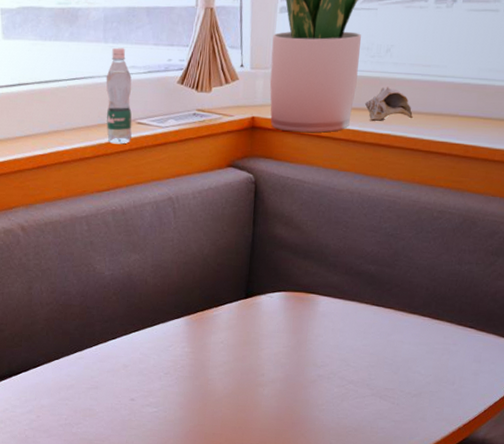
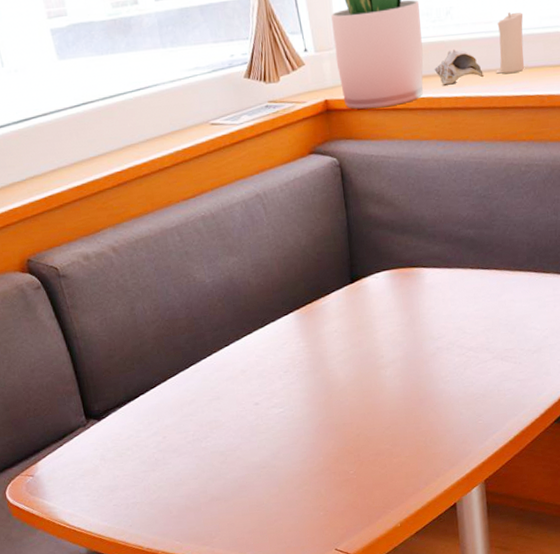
bottle: present [105,47,132,144] -> none [170,50,208,149]
candle: none [424,59,463,119] -> present [495,12,525,74]

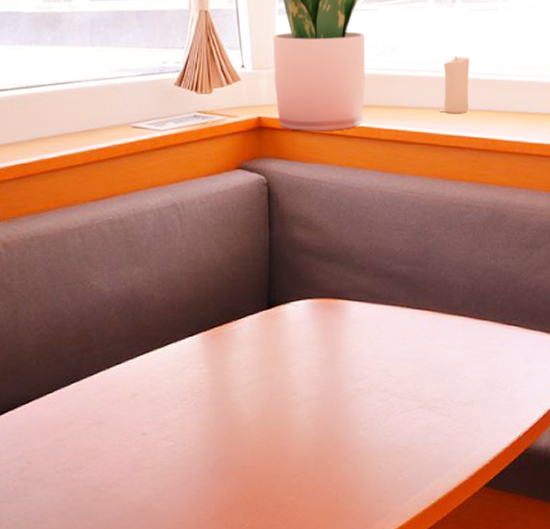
seashell: present [434,49,485,86] -> none [375,84,428,118]

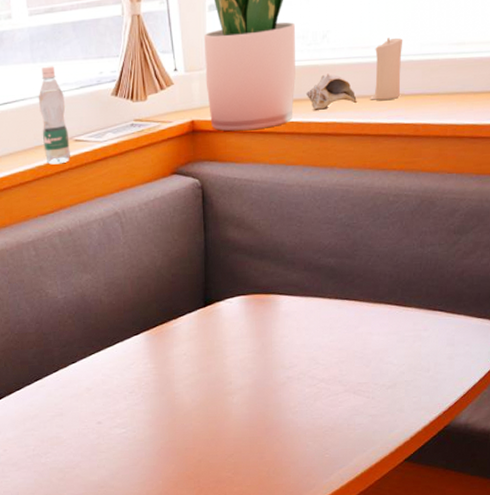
bottle: none [95,51,127,150] -> present [38,66,70,165]
seashell: none [375,84,428,118] -> present [305,74,358,110]

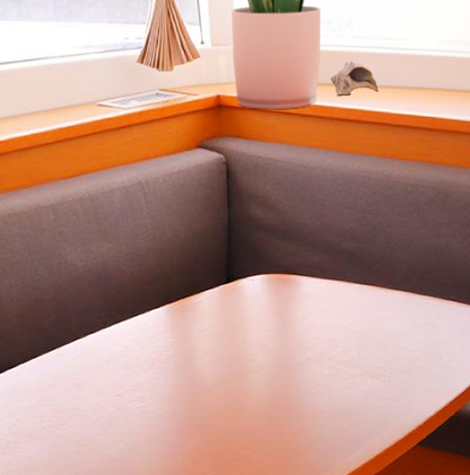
bottle: present [38,66,70,165] -> none [61,26,93,128]
candle: present [369,38,403,100] -> none [390,32,423,92]

